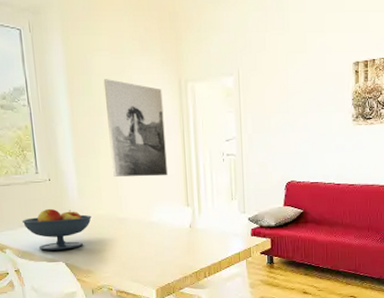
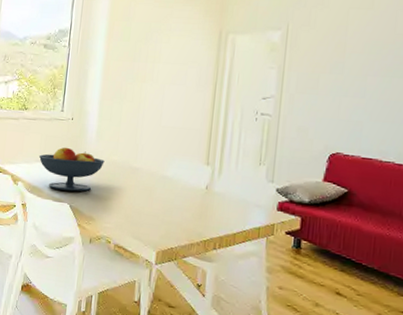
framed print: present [103,79,169,178] -> none [135,26,200,129]

